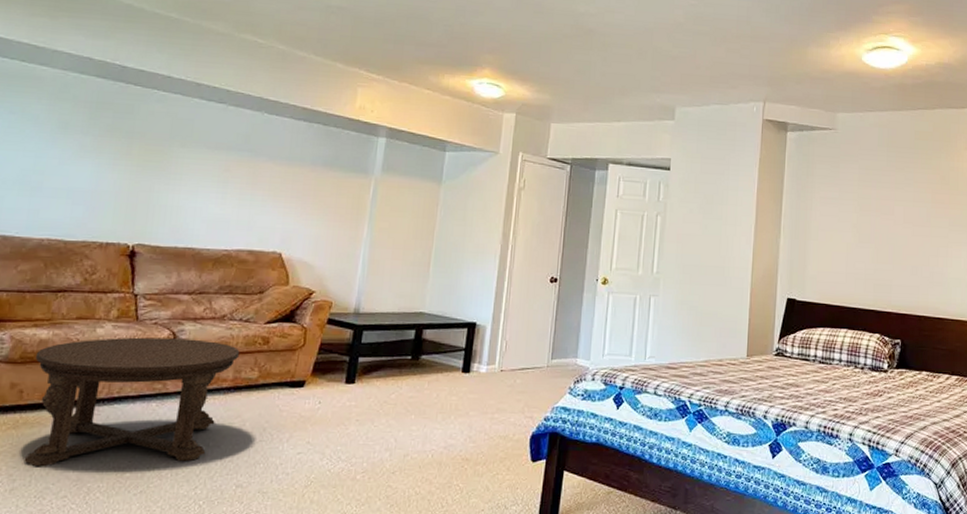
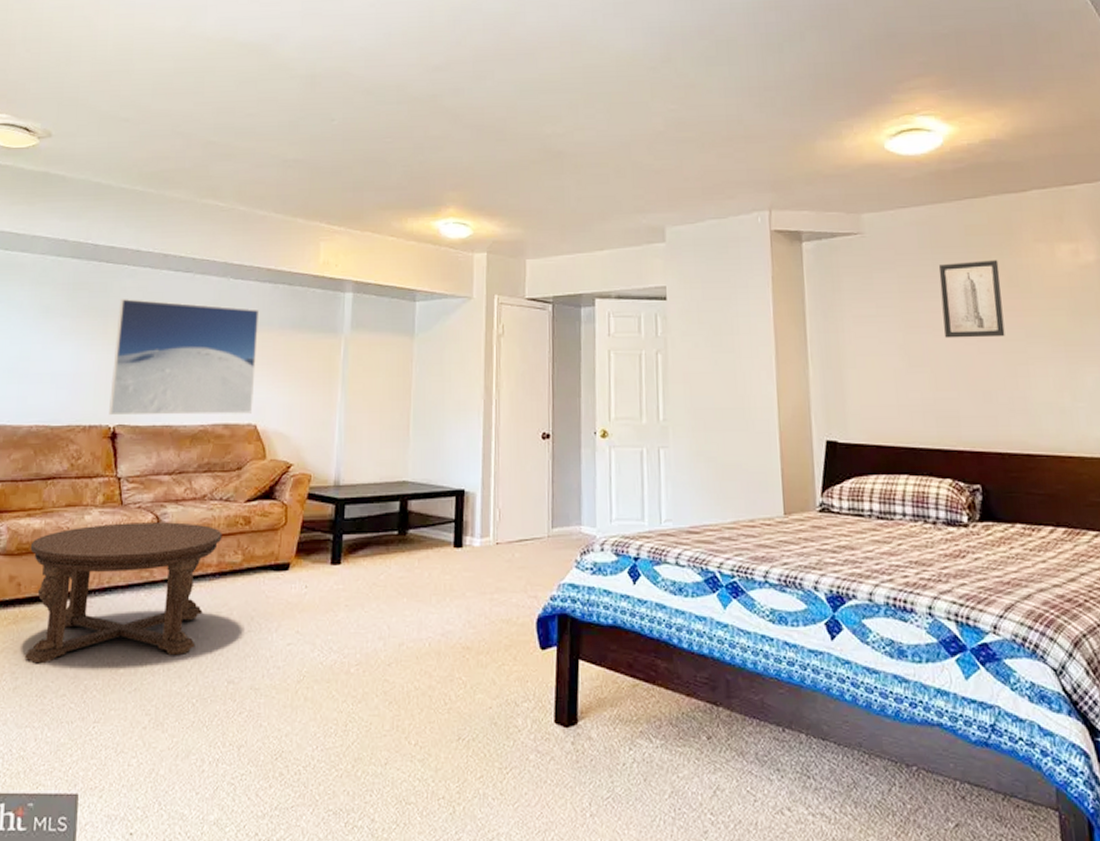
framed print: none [128,123,293,242] -> present [109,299,260,416]
wall art: none [889,161,937,224] -> present [938,260,1005,338]

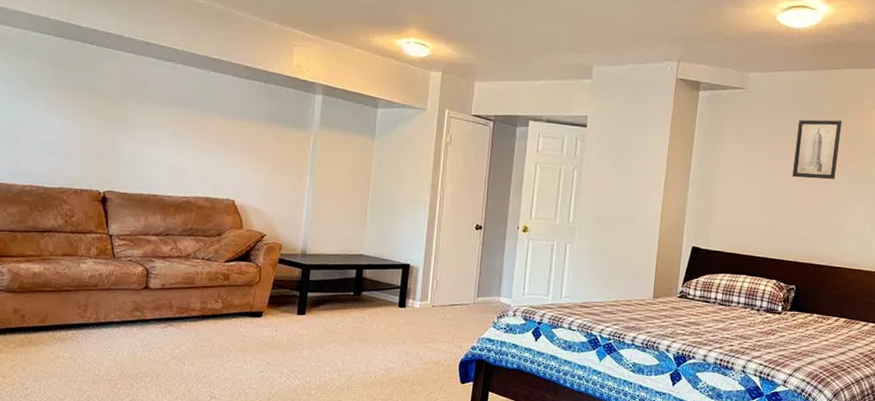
coffee table: present [24,522,222,664] -> none [31,272,205,378]
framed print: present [109,299,260,416] -> none [99,80,238,191]

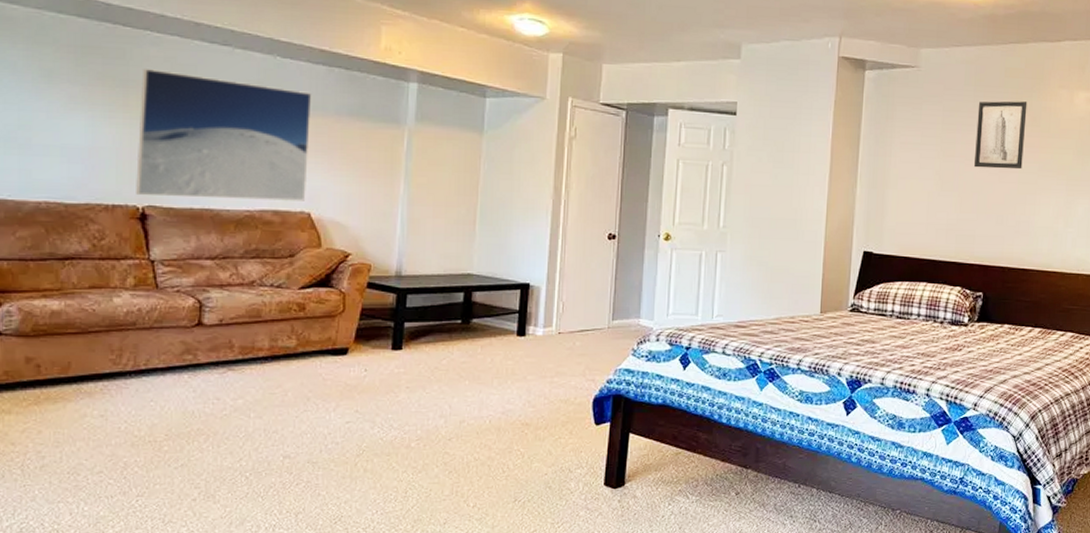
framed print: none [99,80,238,191] -> present [136,69,312,201]

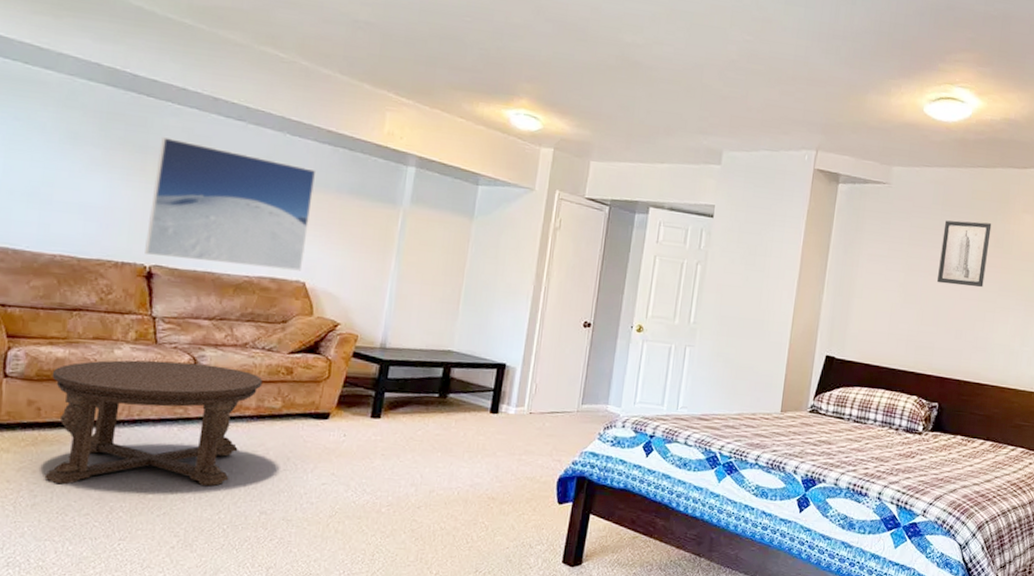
coffee table: none [49,306,274,443] -> present [44,360,263,487]

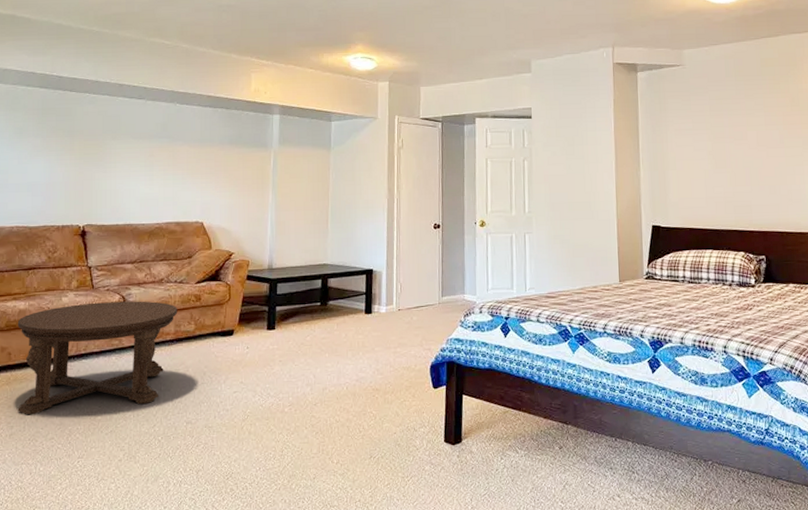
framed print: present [145,137,317,271] -> none [79,121,203,217]
wall art: present [937,220,992,288] -> none [740,86,788,146]

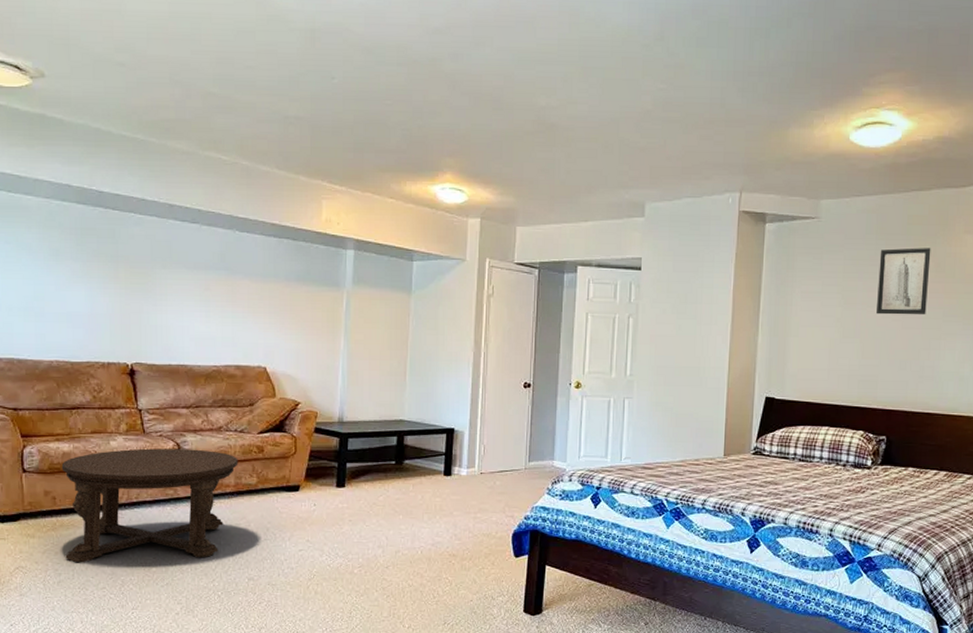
wall art: none [740,86,788,146] -> present [876,248,931,315]

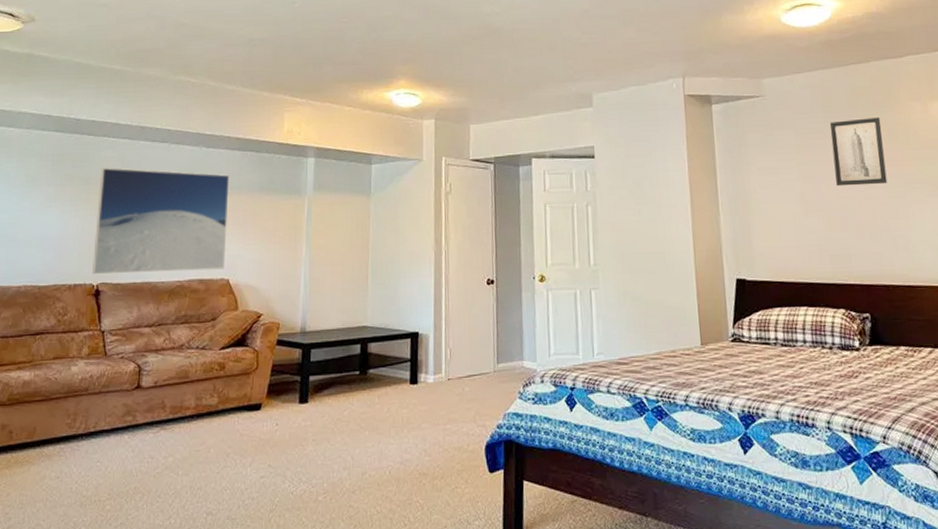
coffee table: present [61,448,238,563] -> none [17,370,199,505]
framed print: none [126,246,266,357] -> present [92,168,230,275]

